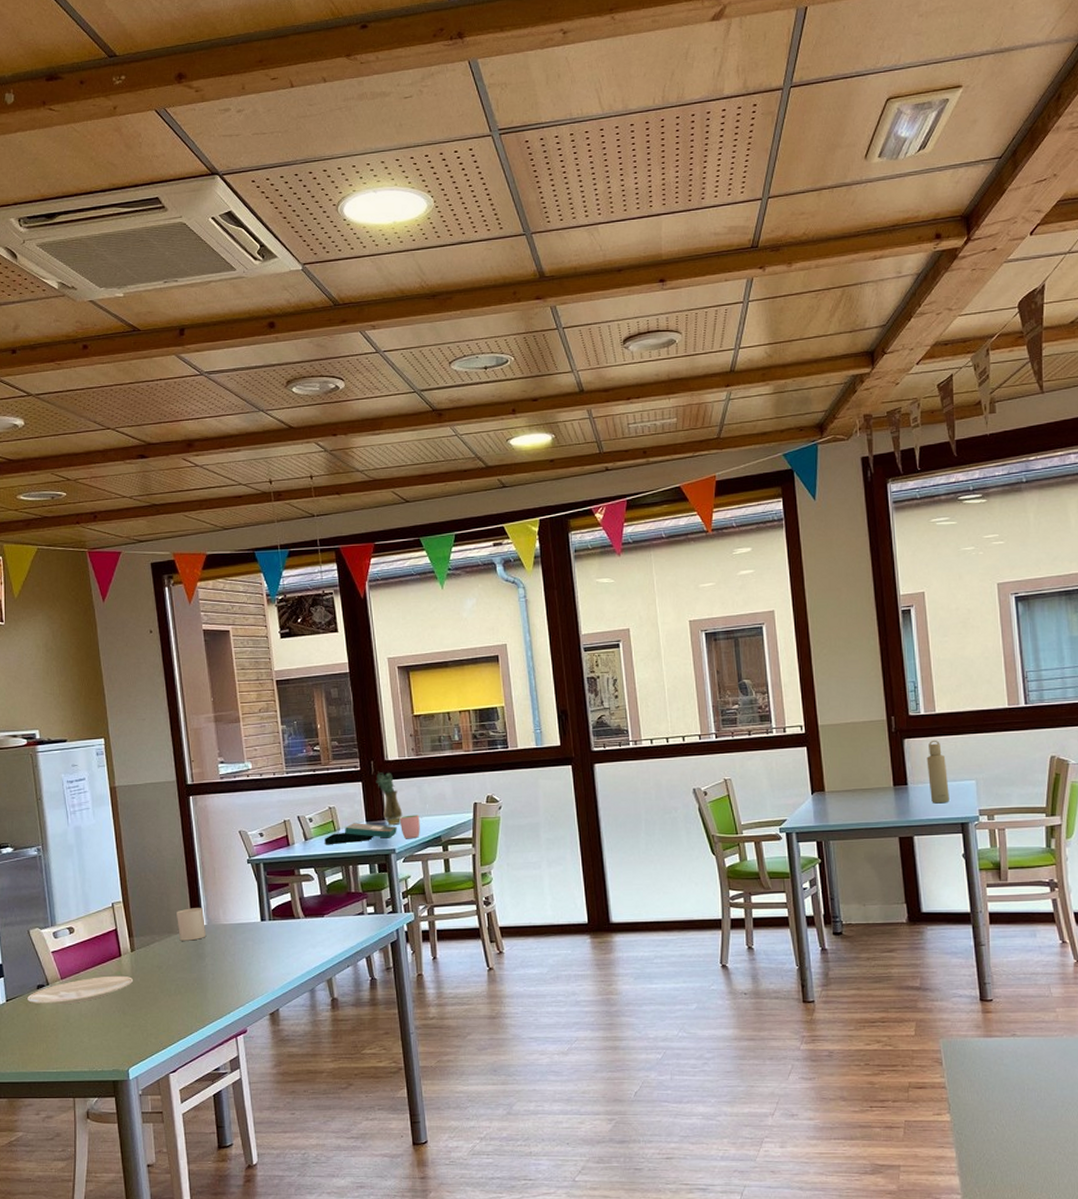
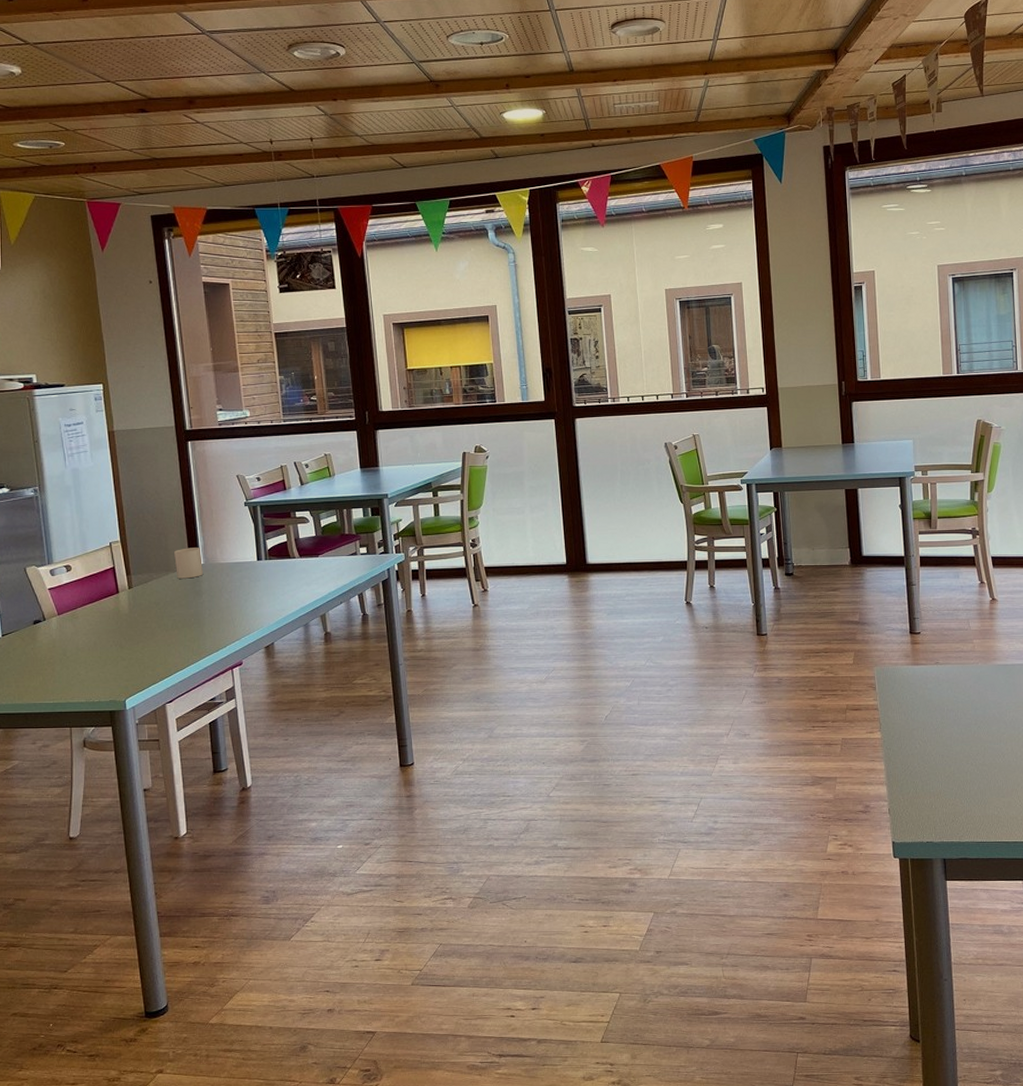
plate: present [27,975,134,1005] -> none [23,611,131,639]
board game: present [325,823,397,845] -> none [320,469,390,490]
vase: present [376,771,403,825] -> none [370,421,395,472]
cup: present [399,815,420,839] -> none [392,462,412,485]
bottle: present [926,739,950,804] -> none [871,403,890,460]

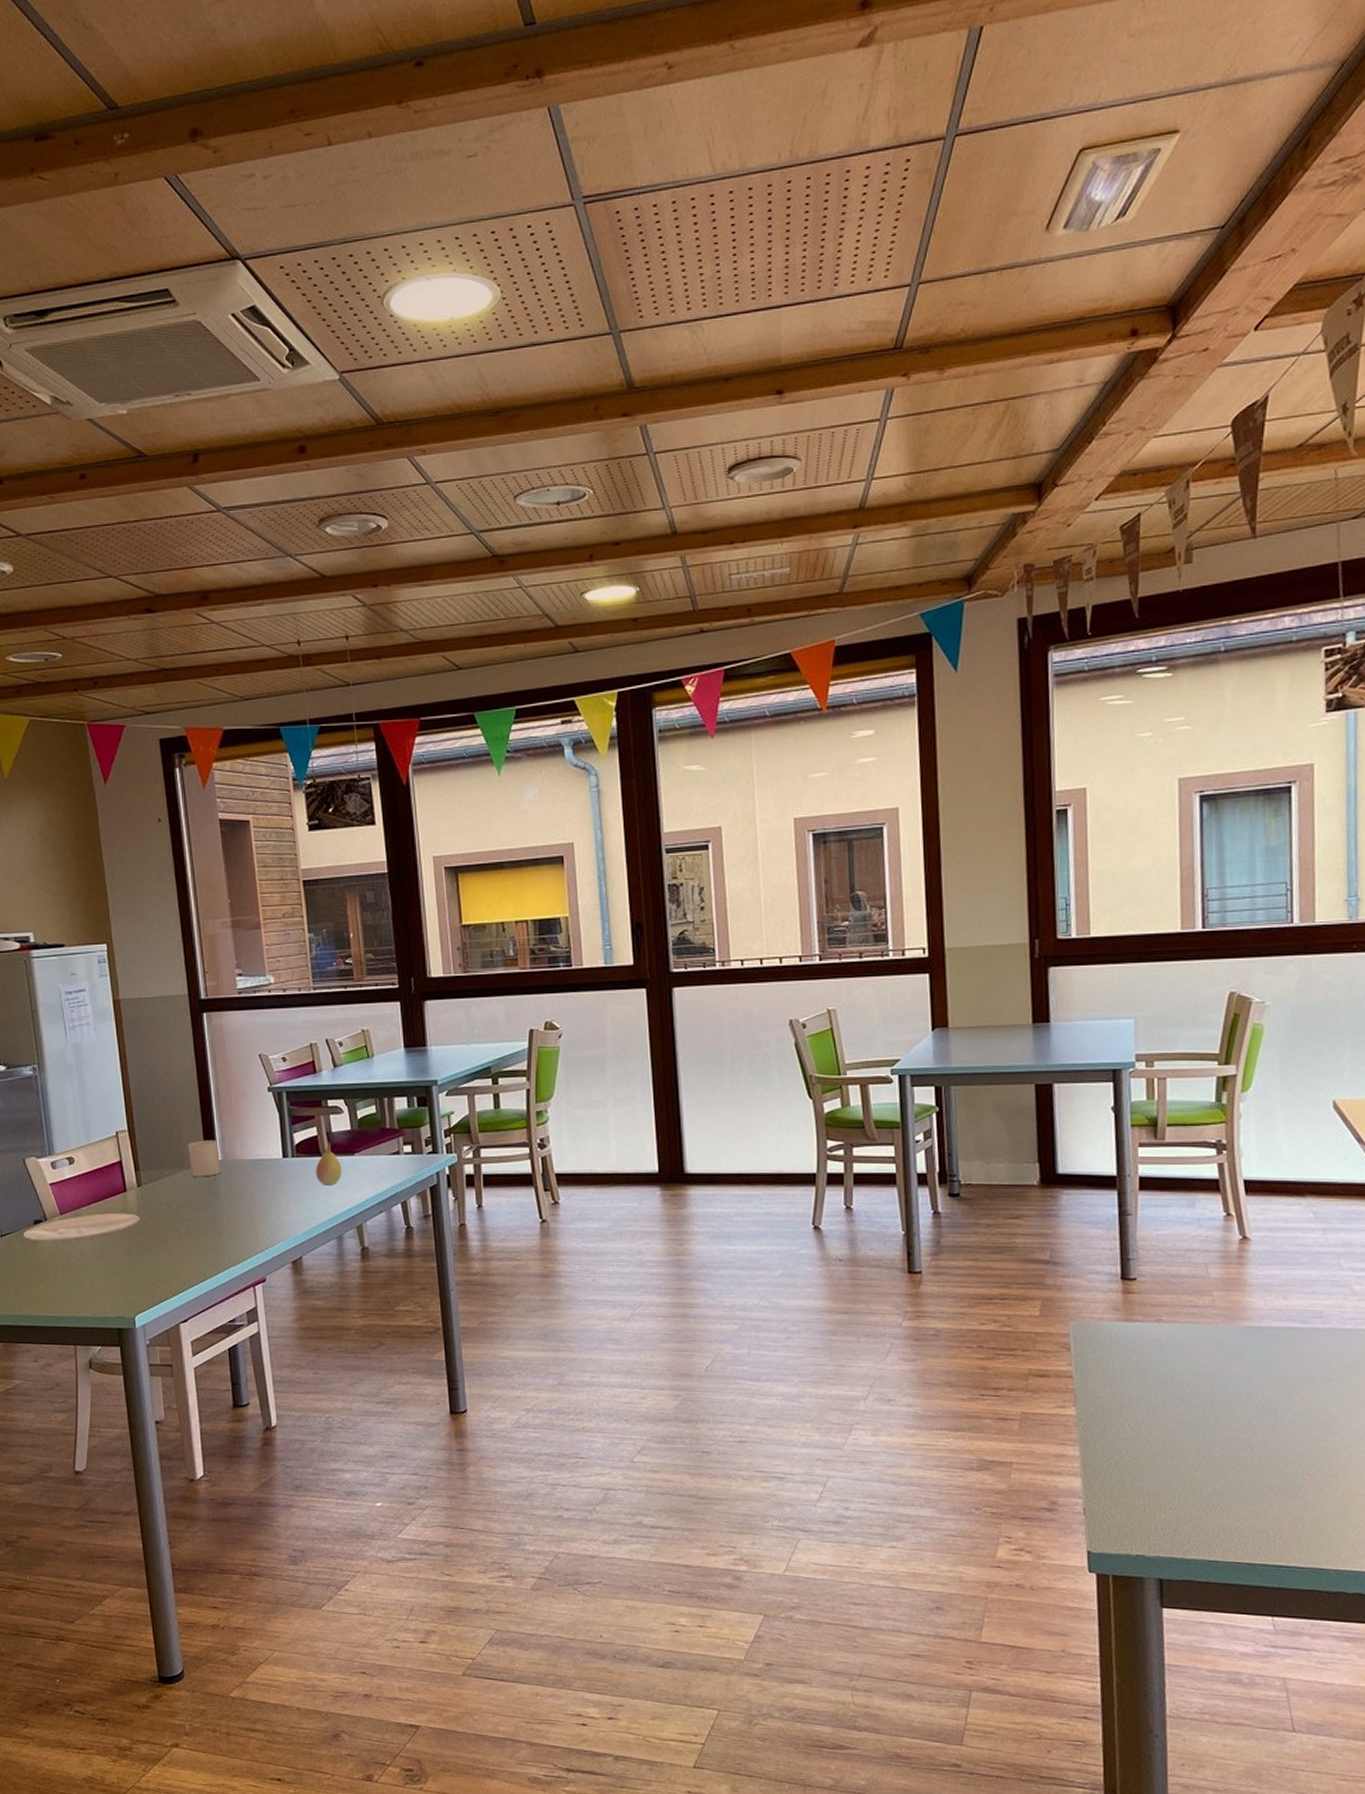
plate: none [23,611,131,639] -> present [23,1212,140,1243]
fruit: none [286,546,308,583] -> present [316,1141,342,1186]

